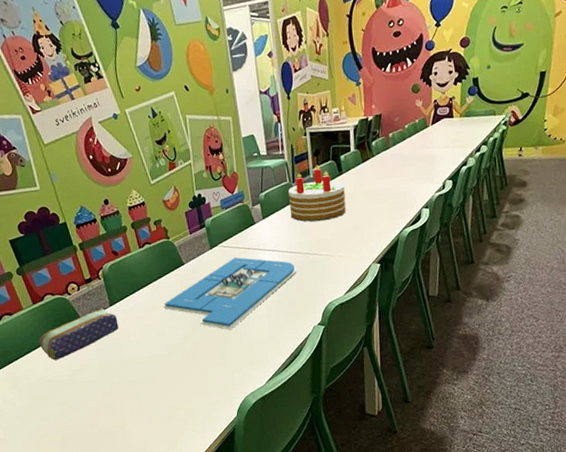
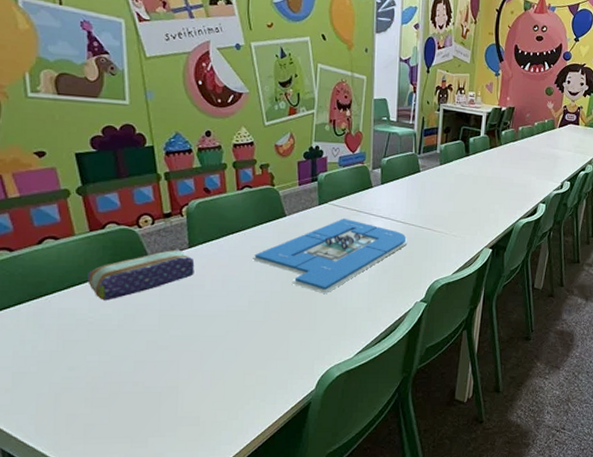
birthday cake: present [288,165,347,222] -> none [410,142,470,198]

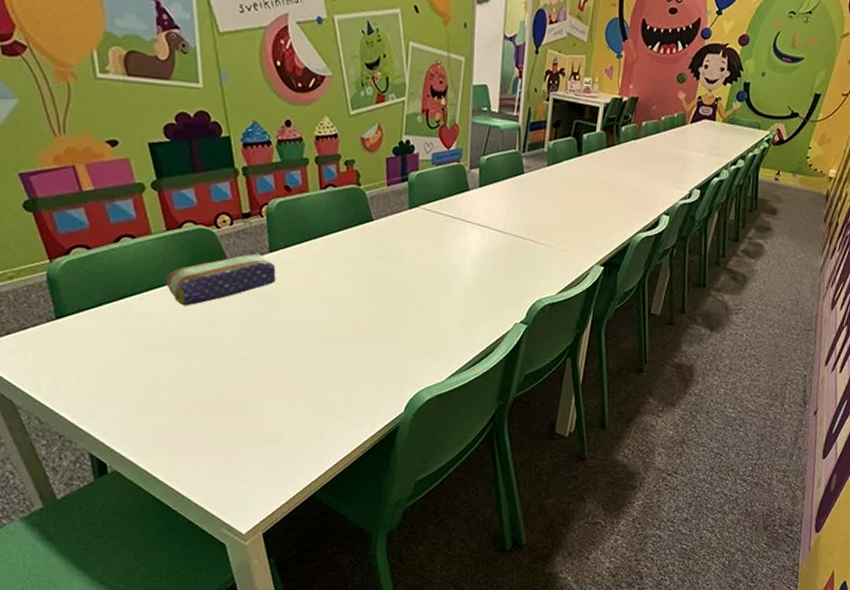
board game: present [253,217,408,293] -> none [337,224,508,309]

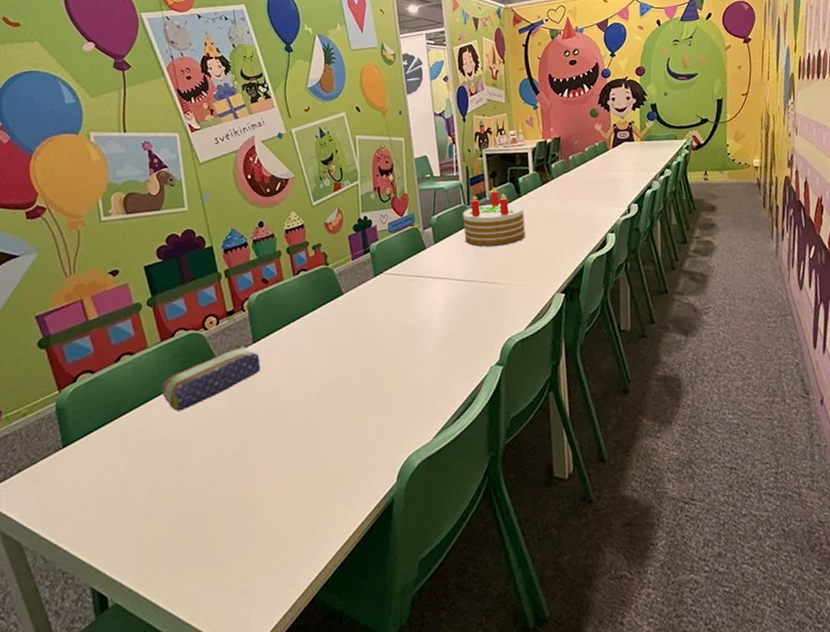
birthday cake: none [512,138,582,205] -> present [463,187,526,247]

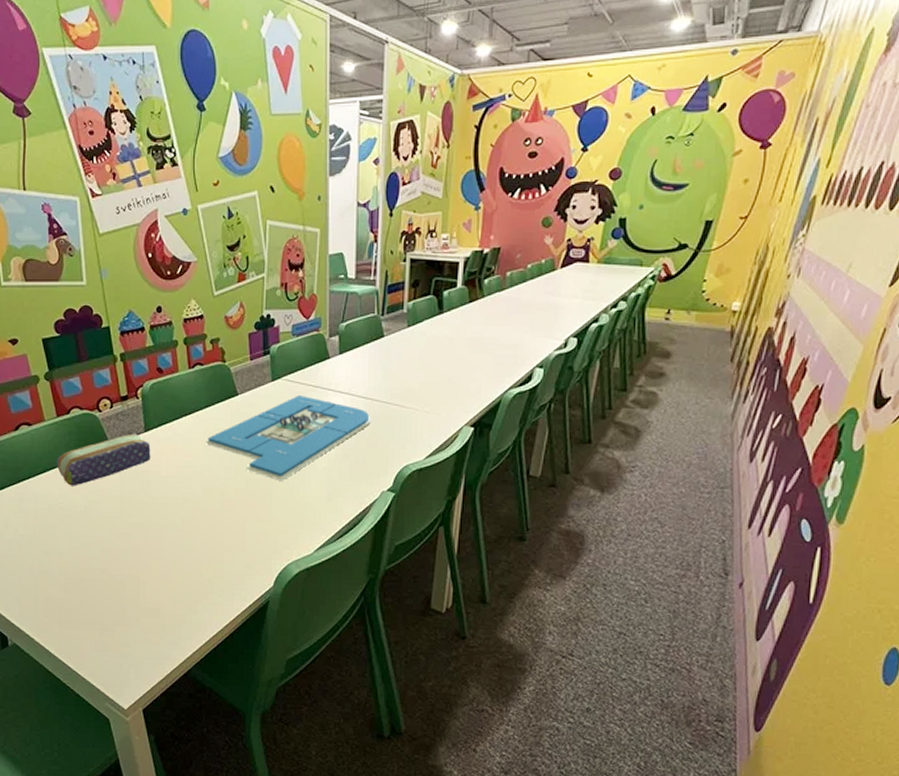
board game: none [316,285,472,372] -> present [206,394,371,481]
birthday cake: present [463,187,526,247] -> none [373,298,445,367]

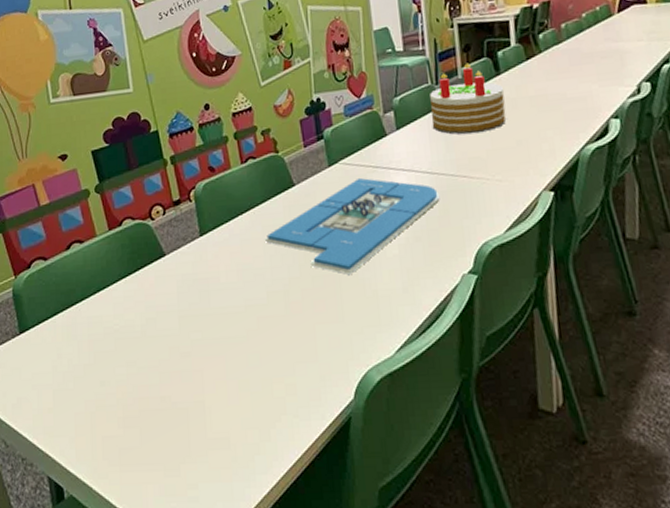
pencil case: present [57,433,151,486] -> none [110,239,208,305]
birthday cake: none [373,298,445,367] -> present [430,63,507,134]

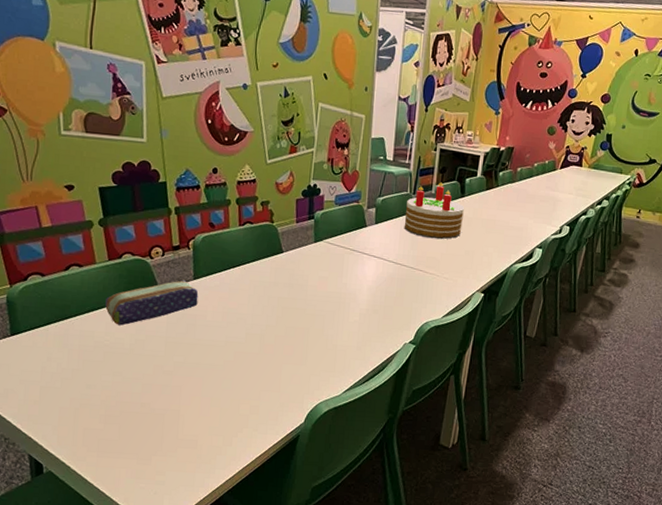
pencil case: none [110,239,208,305] -> present [105,280,199,326]
board game: present [265,177,440,274] -> none [251,256,399,330]

